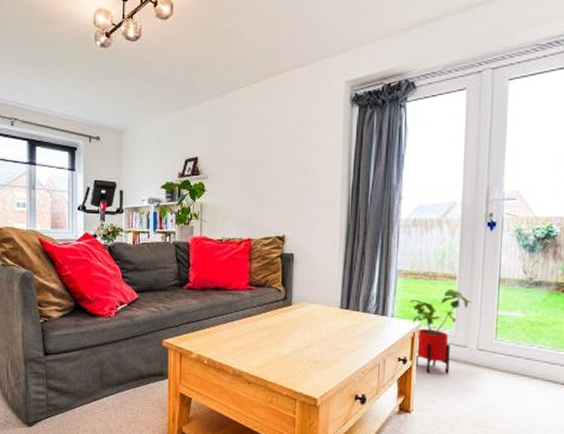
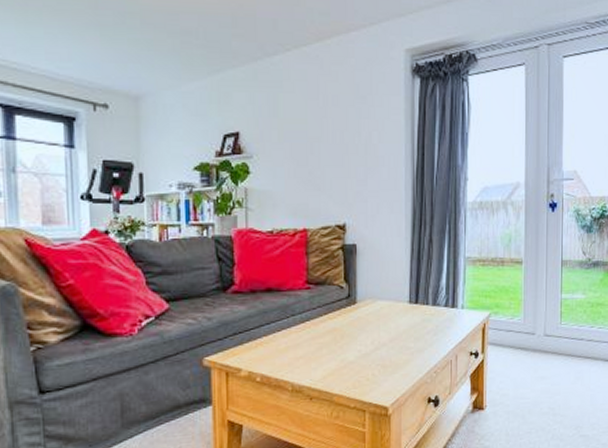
house plant: present [409,288,473,374] -> none [479,274,539,365]

